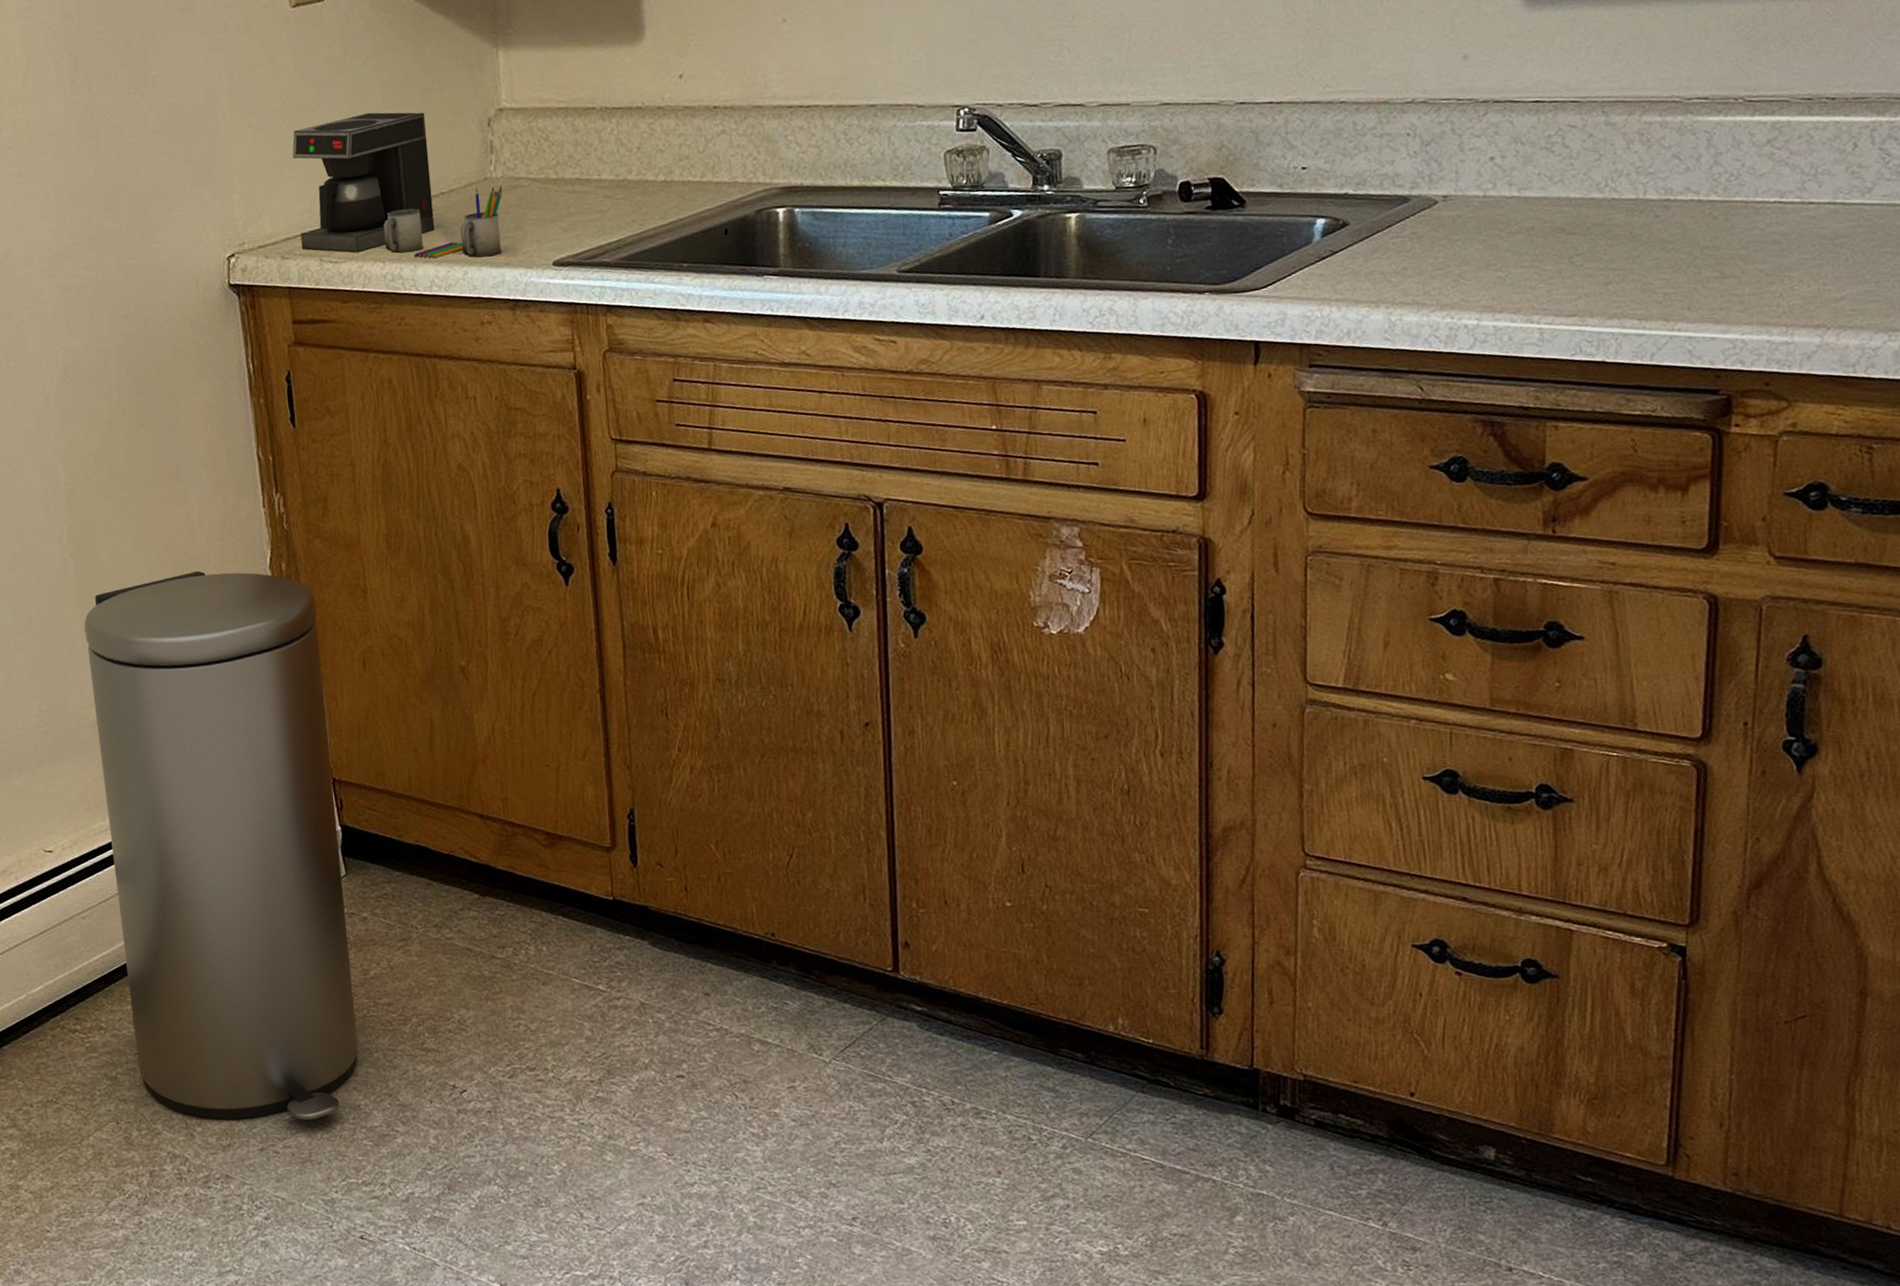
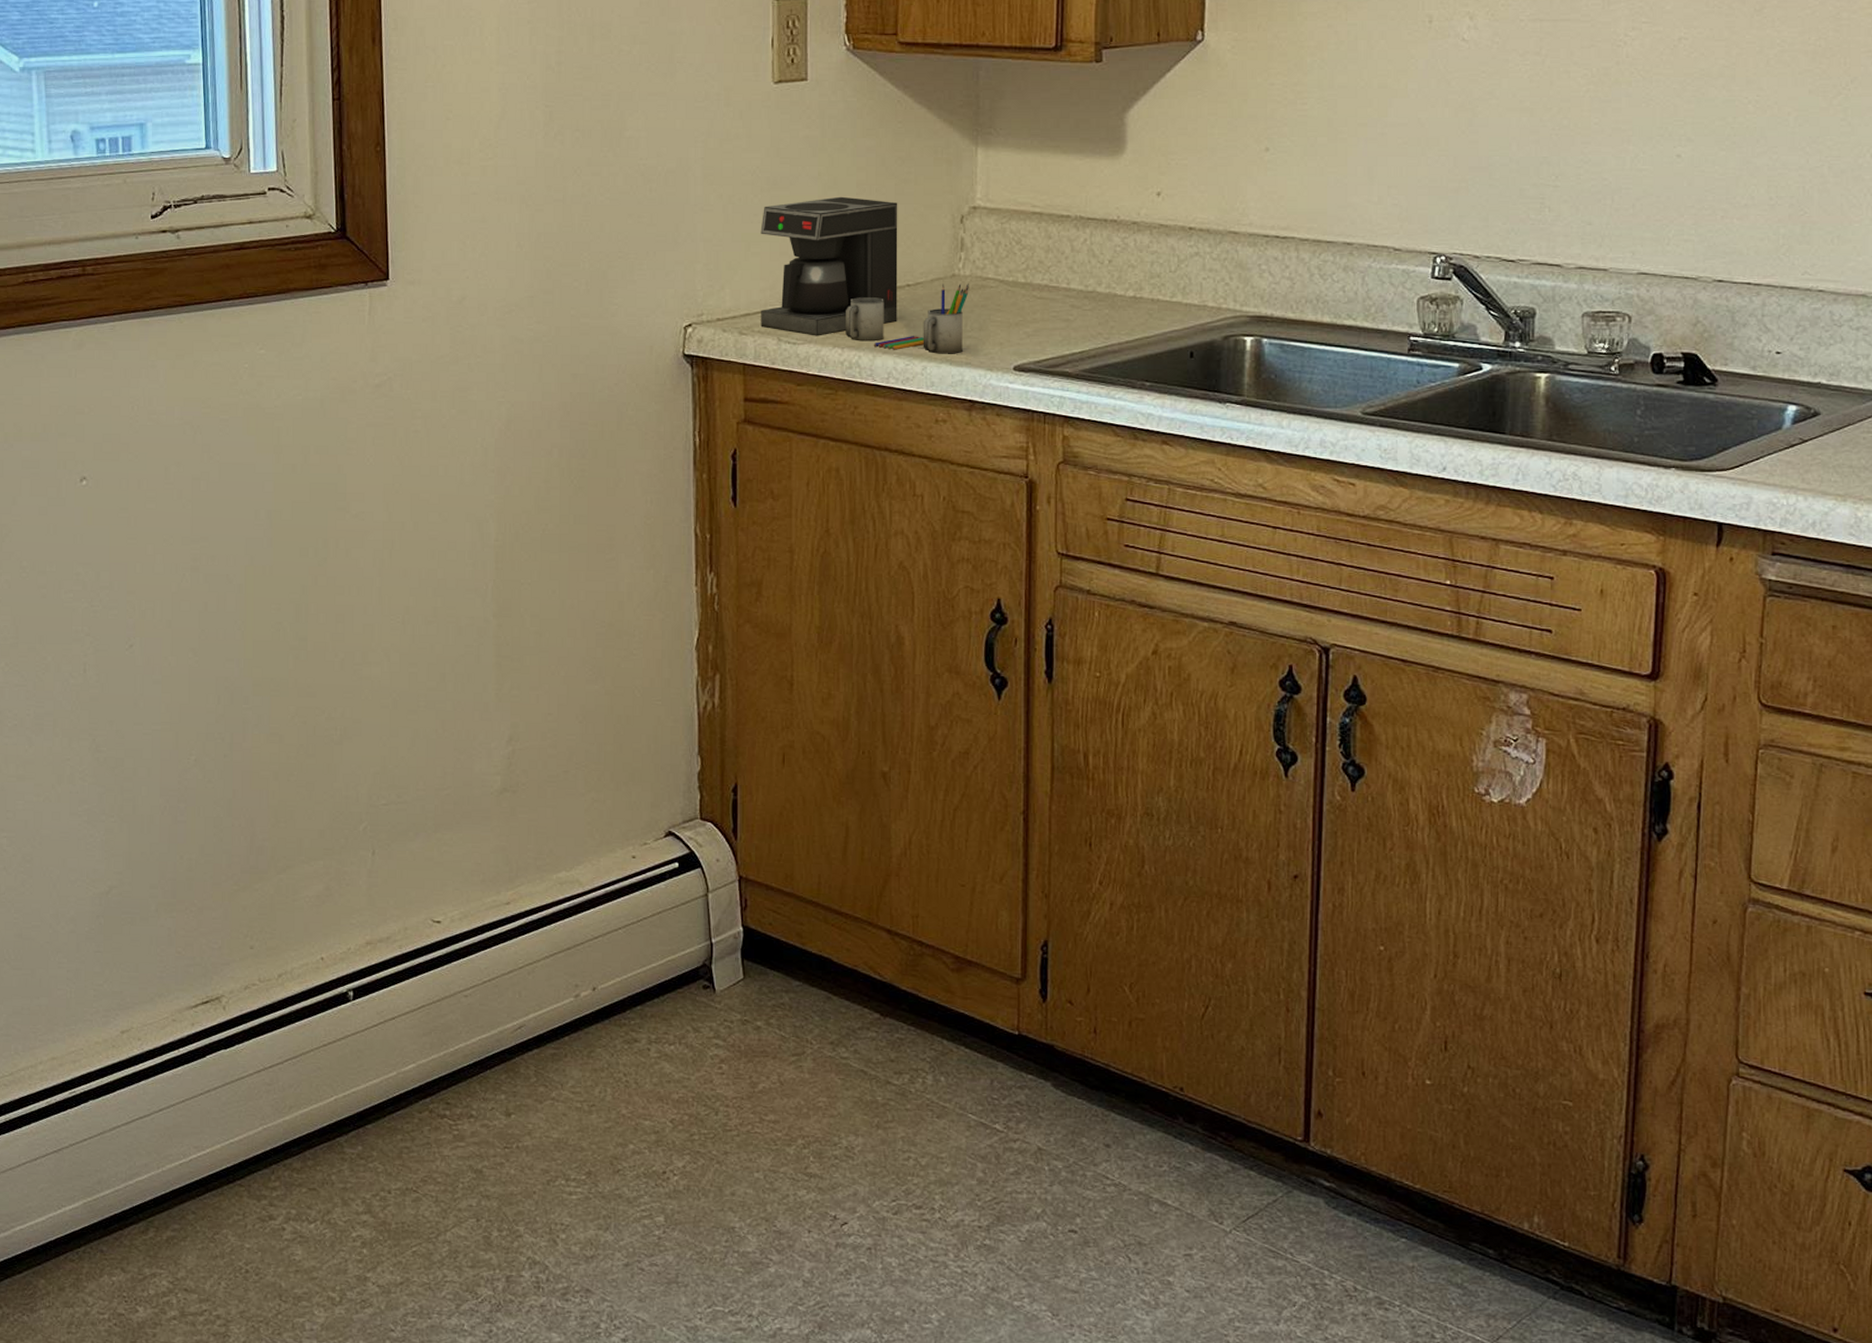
pedal bin: present [84,571,358,1120] -> none [499,645,740,1238]

